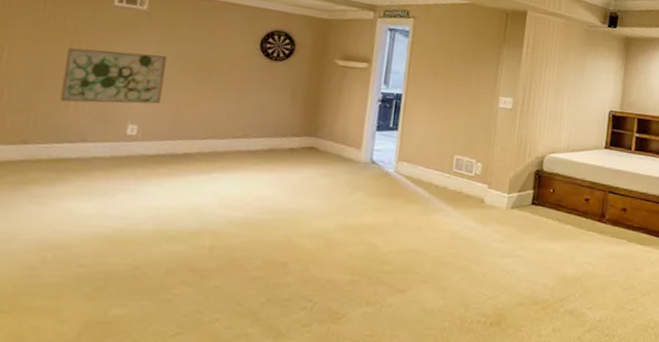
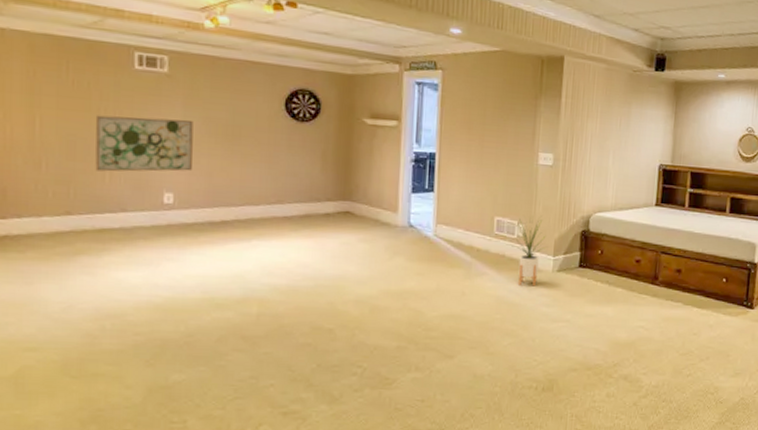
house plant: none [471,155,502,223] -> present [514,216,546,287]

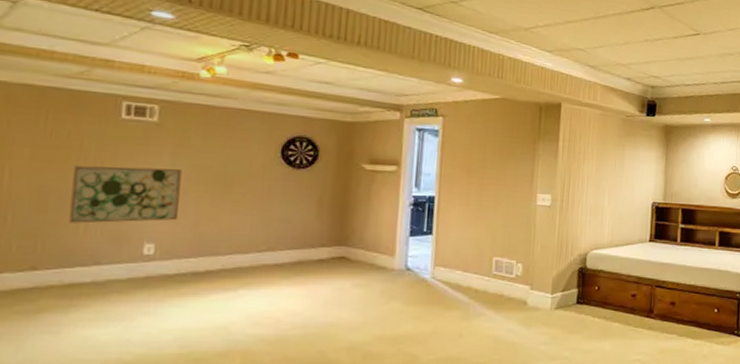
house plant: present [514,216,546,287] -> none [513,255,544,325]

